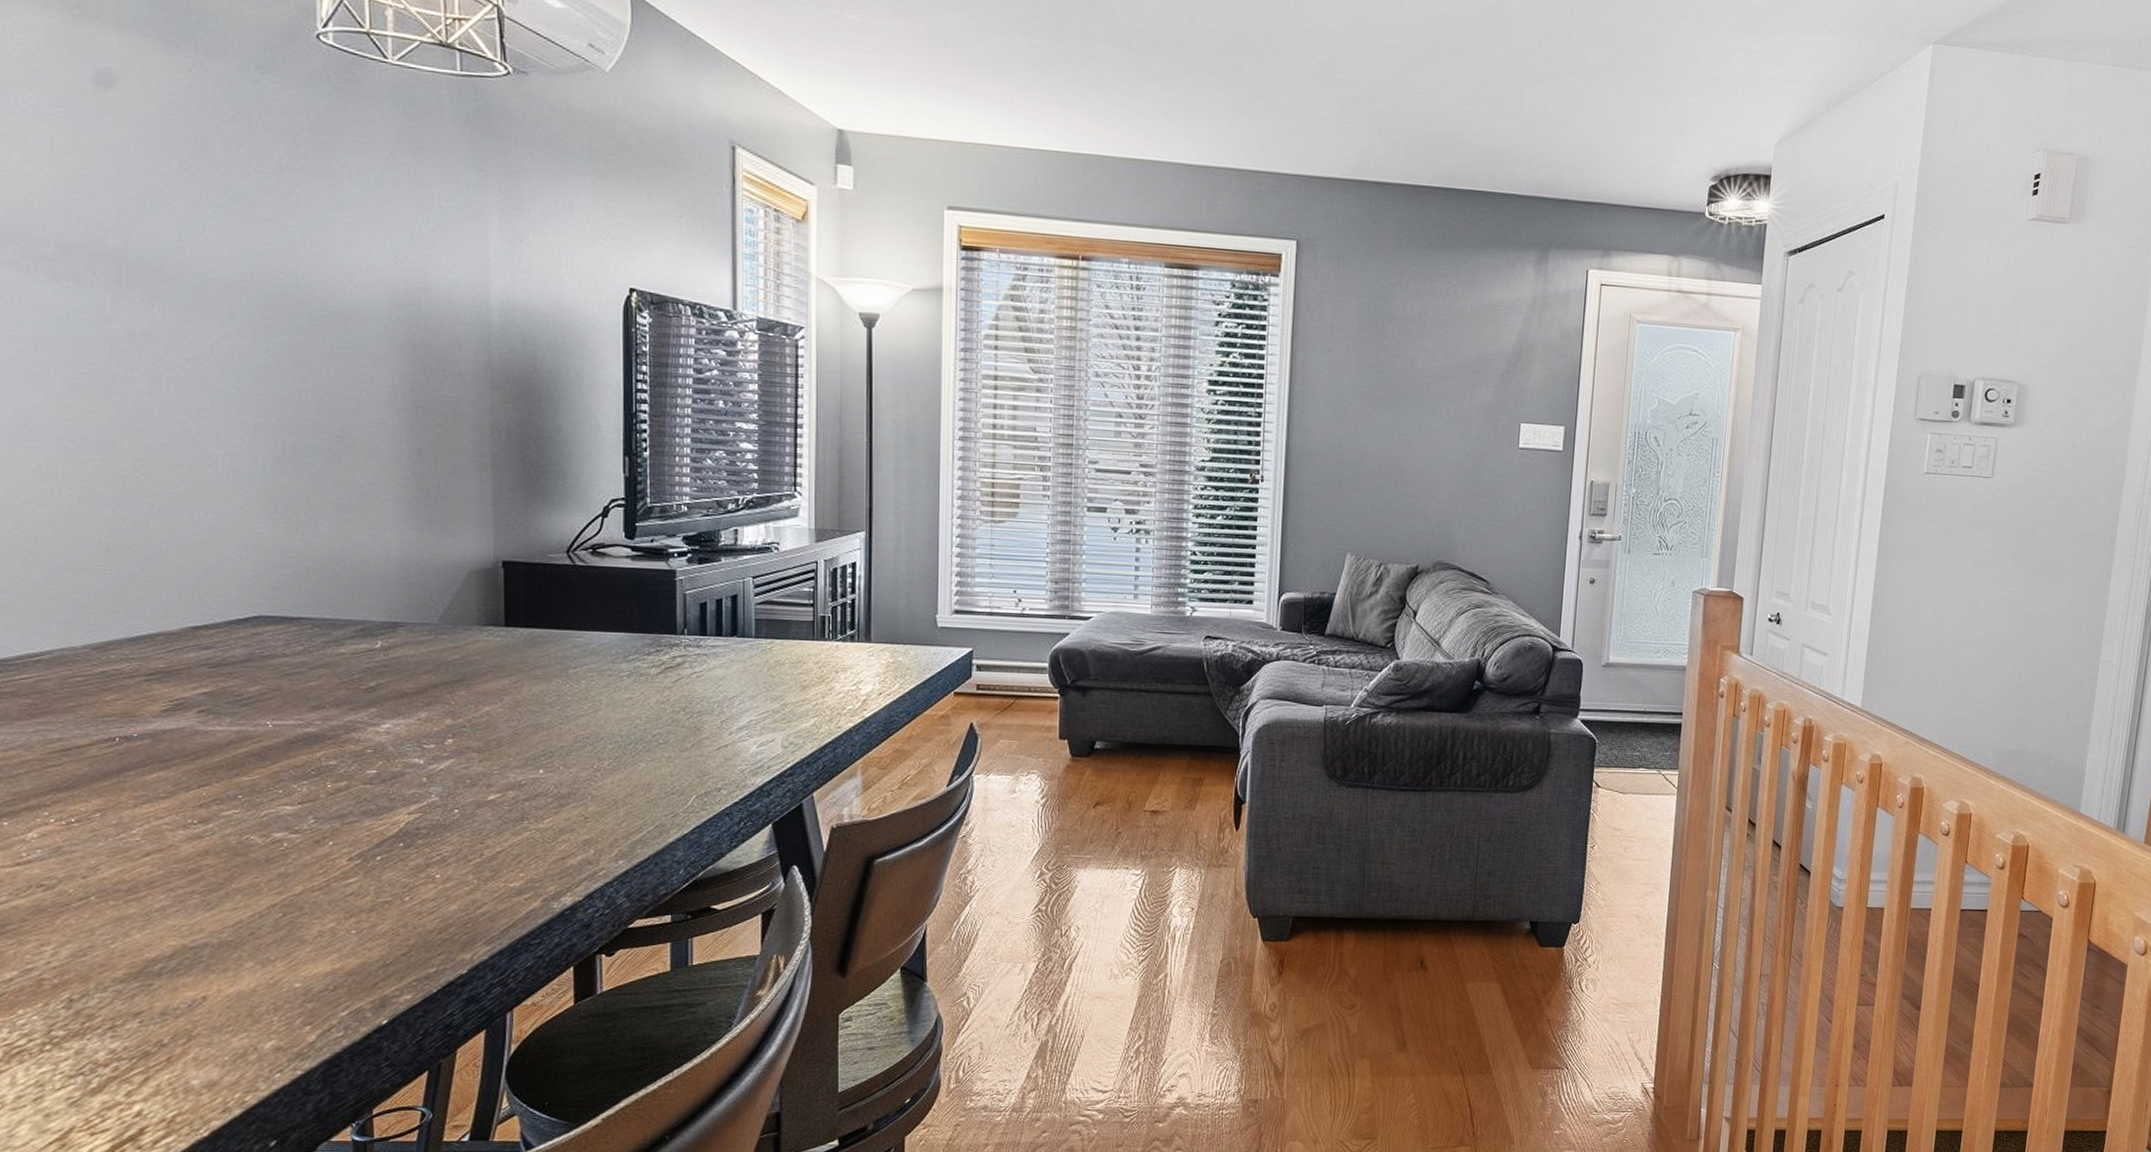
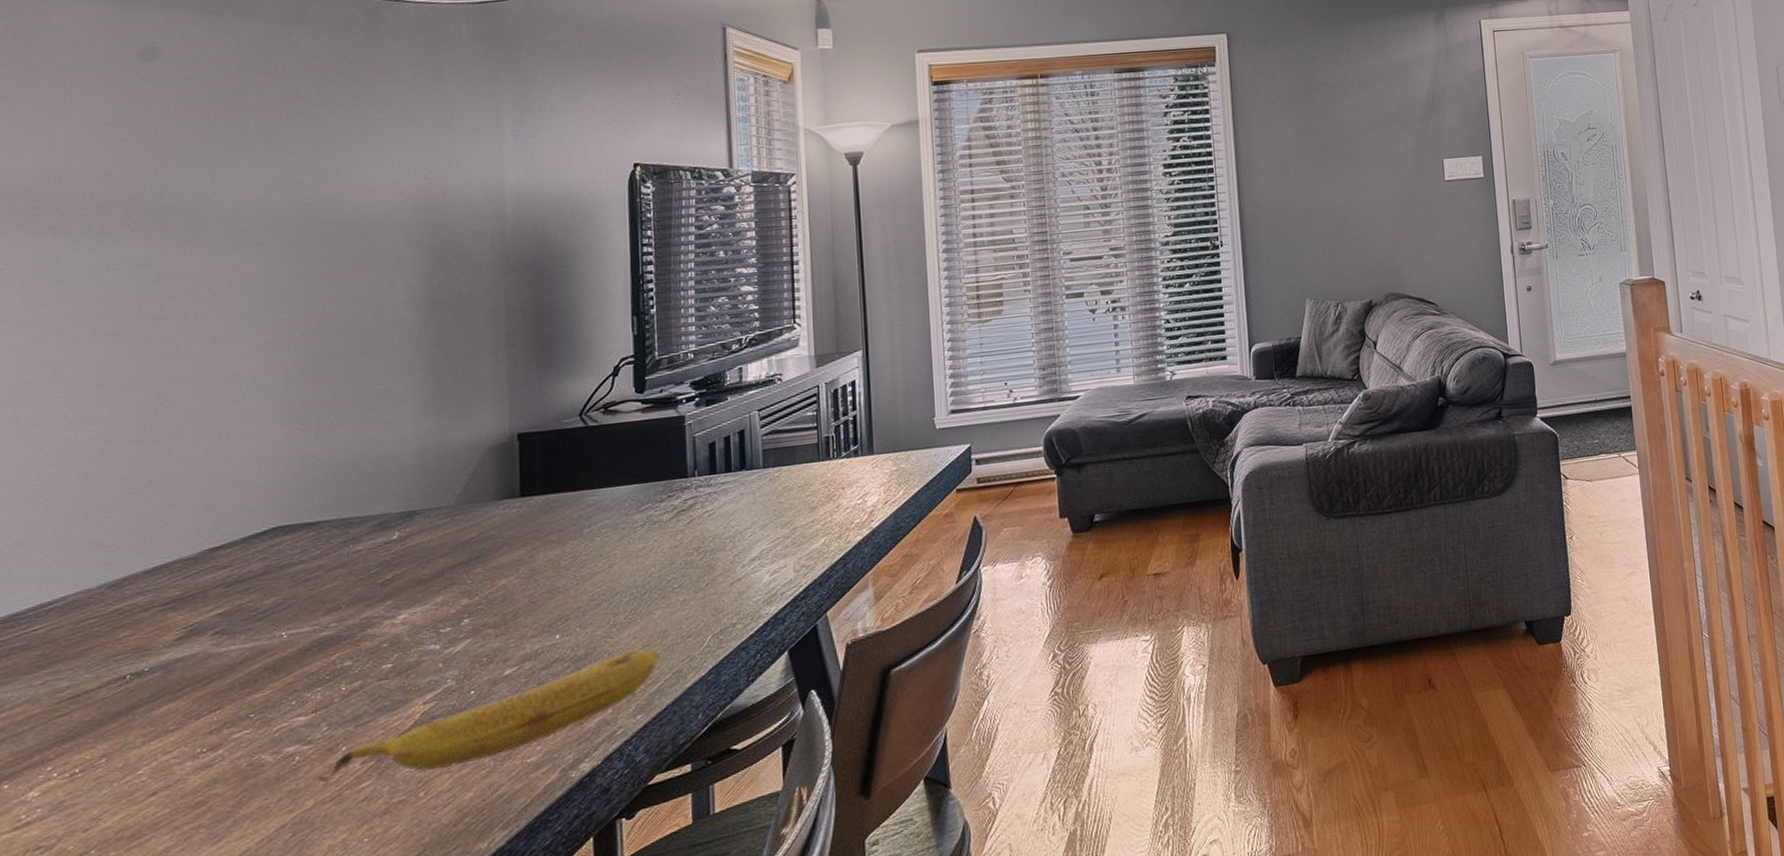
fruit: none [306,797,643,879] -> present [318,649,659,783]

